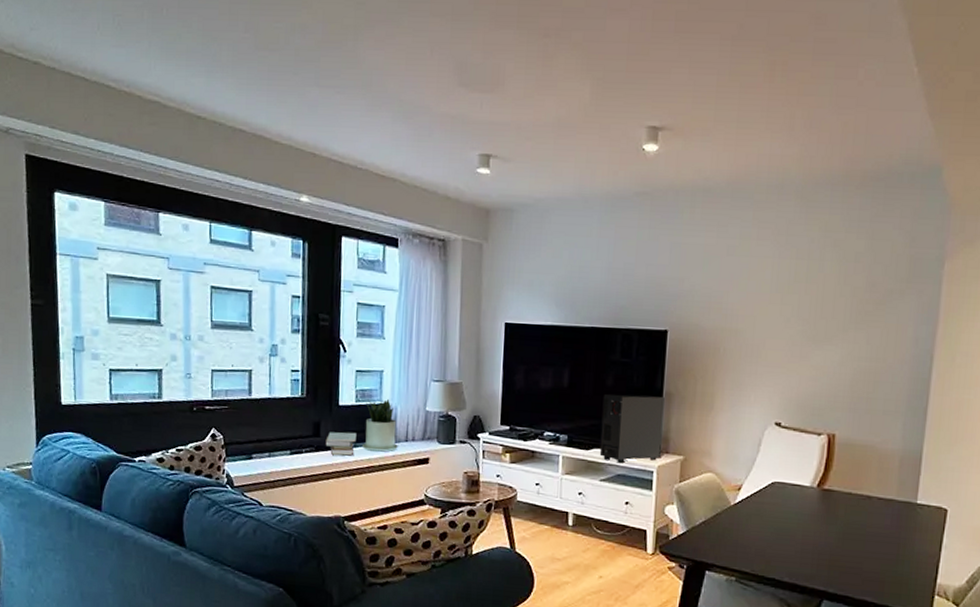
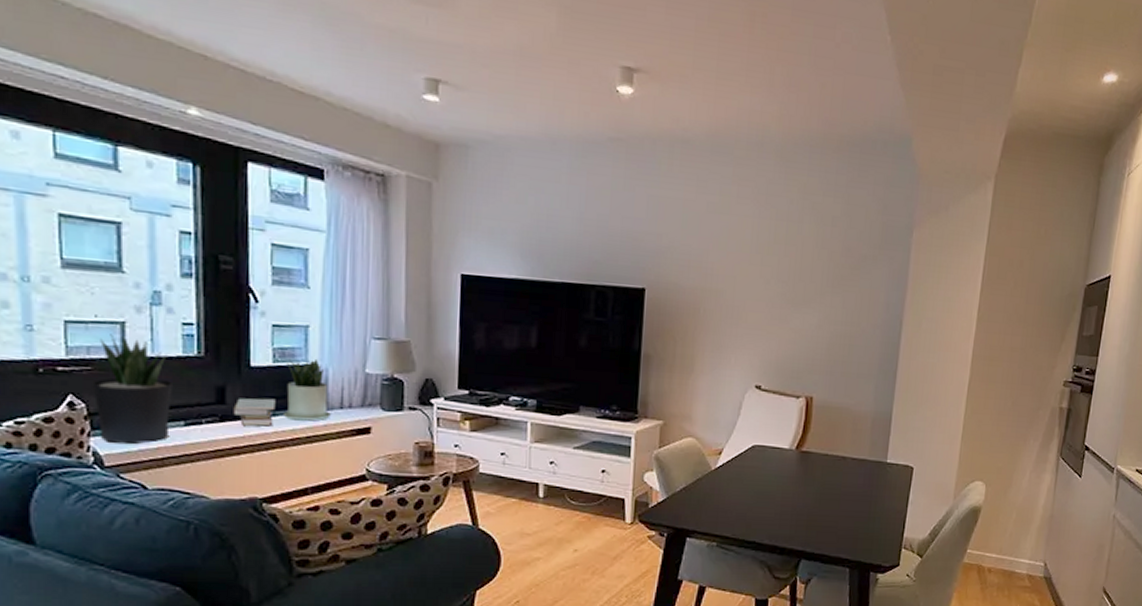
planter: none [228,380,283,469] -> present [92,334,172,444]
speaker: present [599,393,665,464] -> none [572,354,643,430]

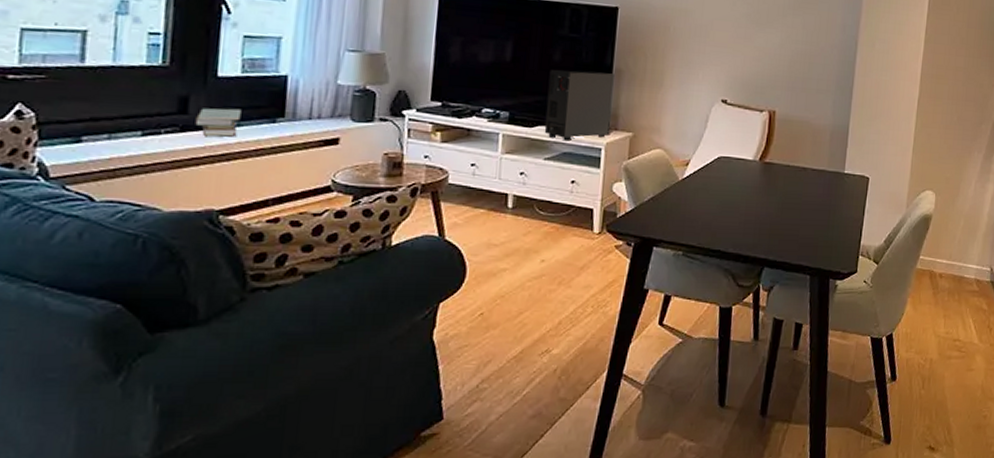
planter: present [92,334,172,444] -> none [44,42,132,154]
planter: present [282,358,331,421] -> none [247,69,298,132]
speaker: none [572,354,643,430] -> present [544,68,614,141]

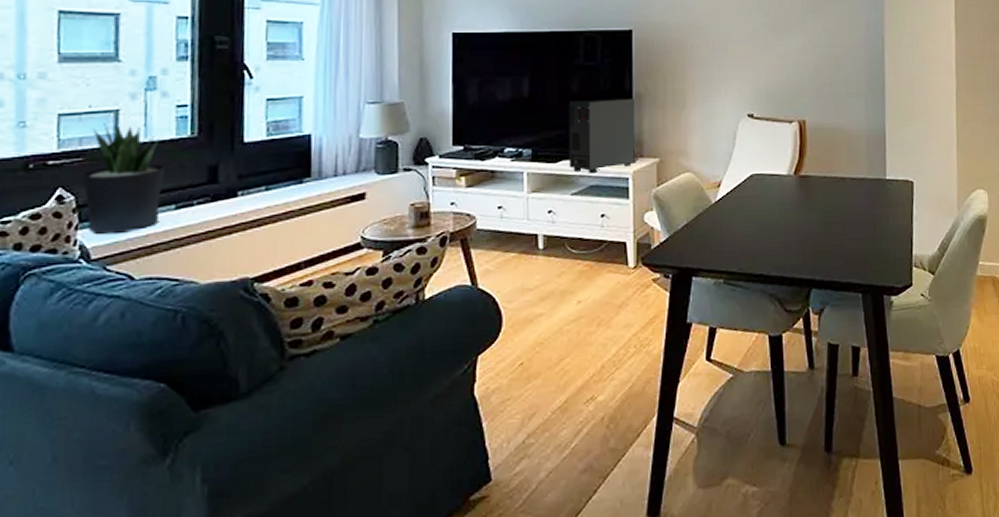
planter: none [44,42,132,154] -> present [82,123,164,234]
books: present [195,108,242,138] -> none [225,172,269,205]

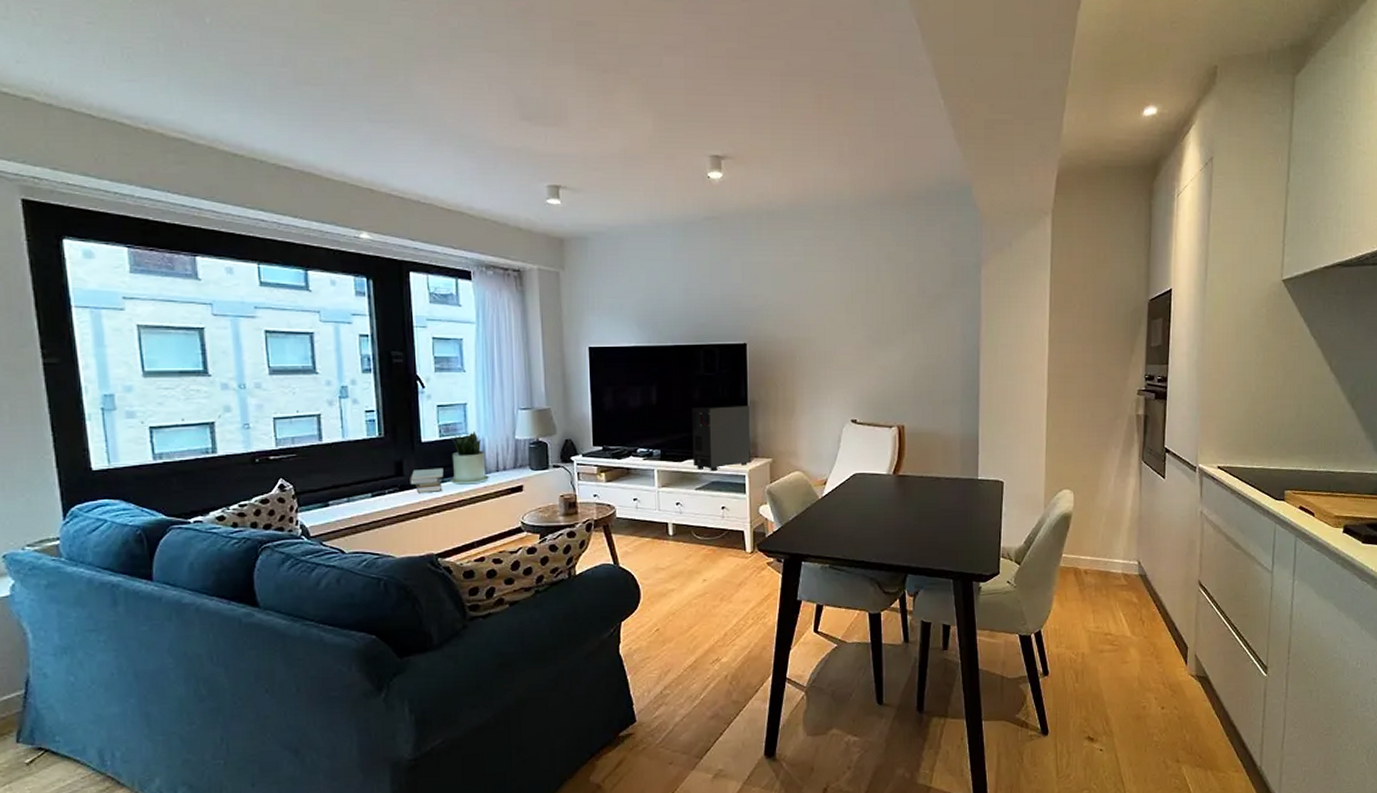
planter: present [82,123,164,234] -> none [297,425,361,516]
books: none [225,172,269,205] -> present [410,468,444,494]
planter: none [275,128,325,193] -> present [450,430,489,485]

